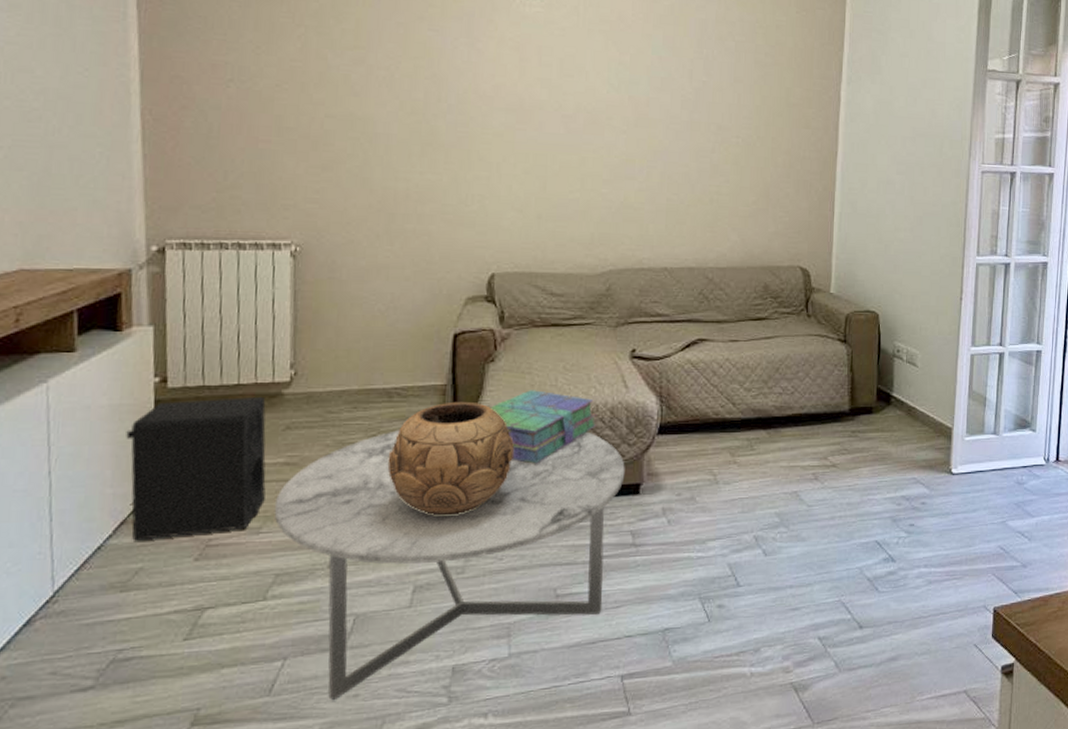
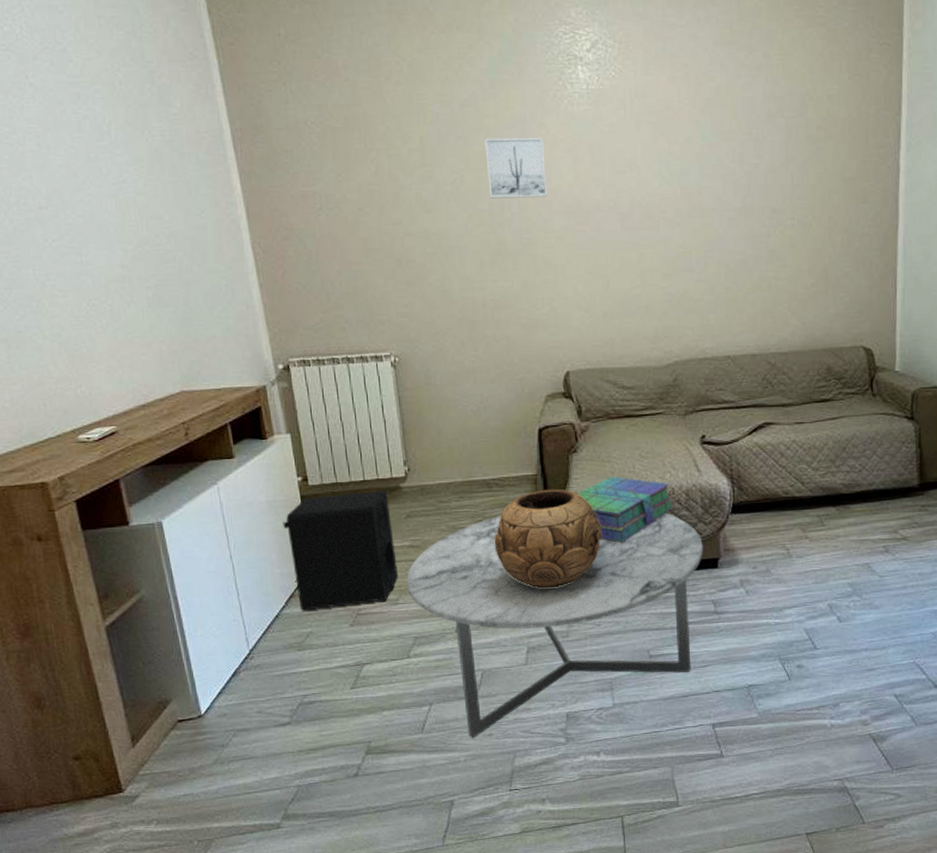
wall art: none [426,27,490,93] -> present [485,137,547,199]

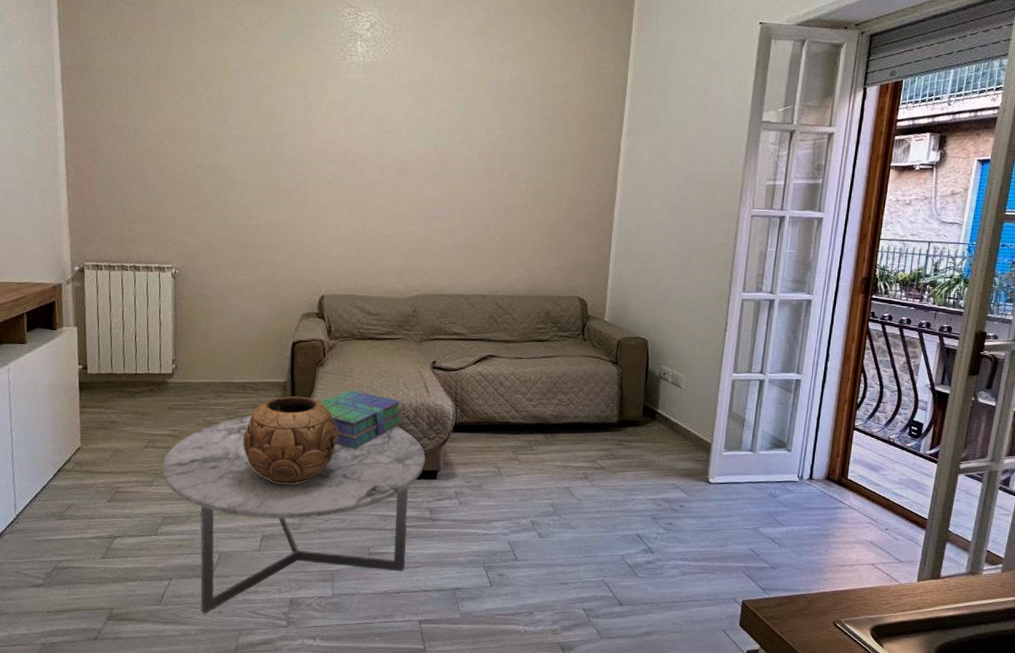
speaker: present [283,491,398,611] -> none [60,383,156,484]
wall art: present [485,137,547,199] -> none [272,93,322,147]

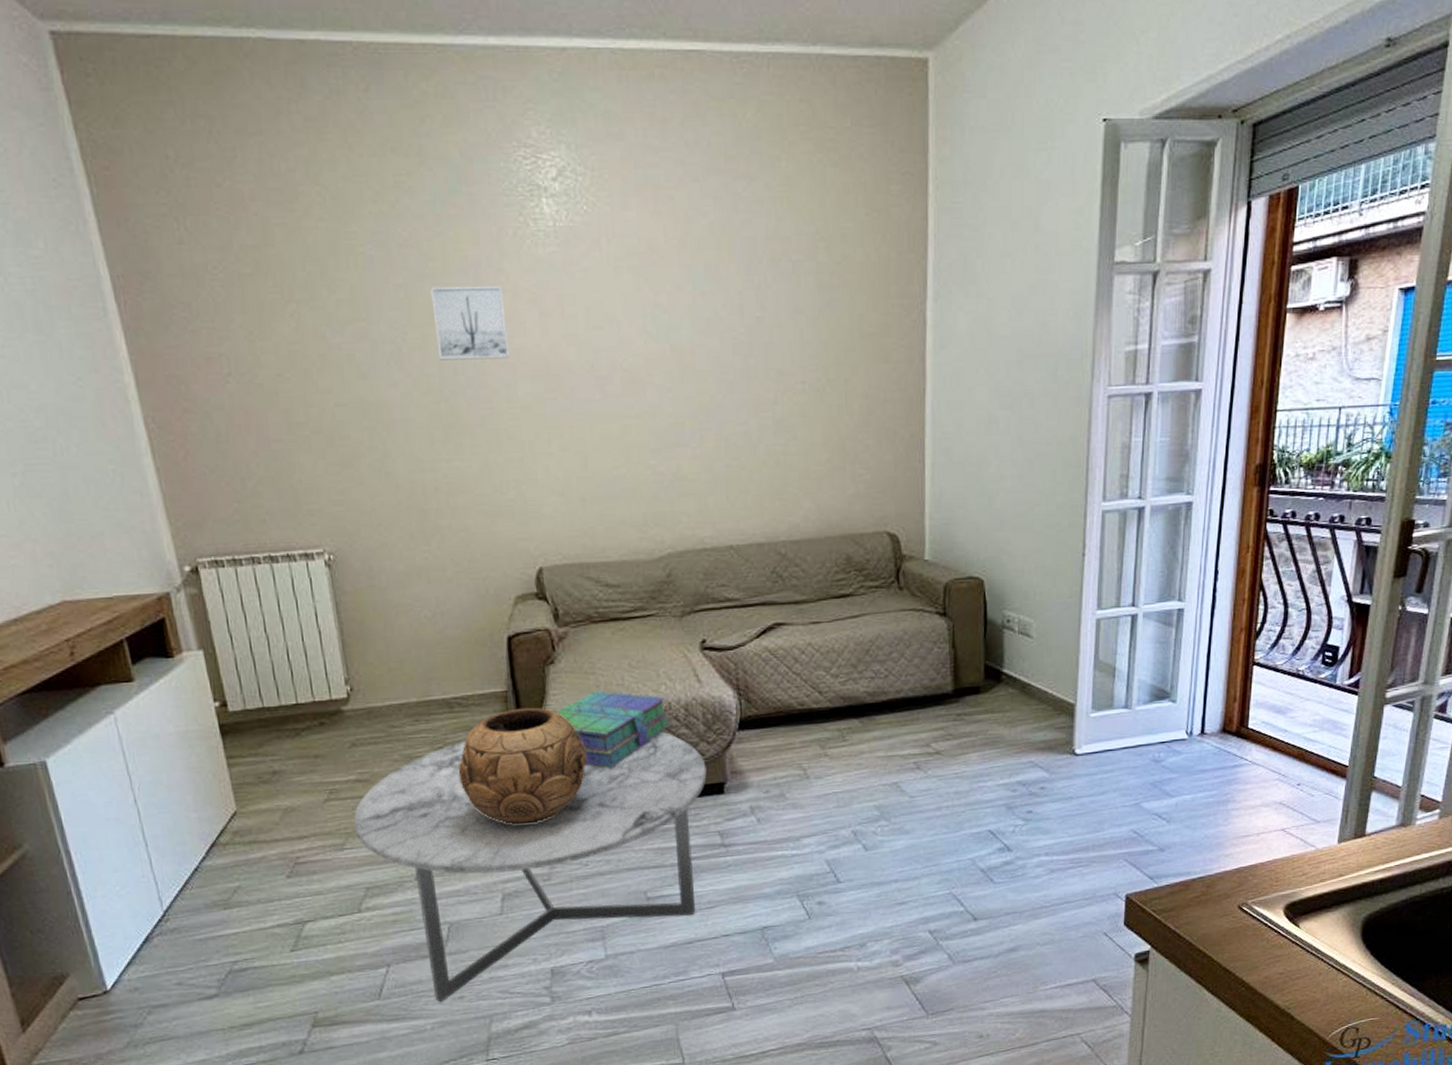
wall art: none [272,93,322,147] -> present [430,286,509,360]

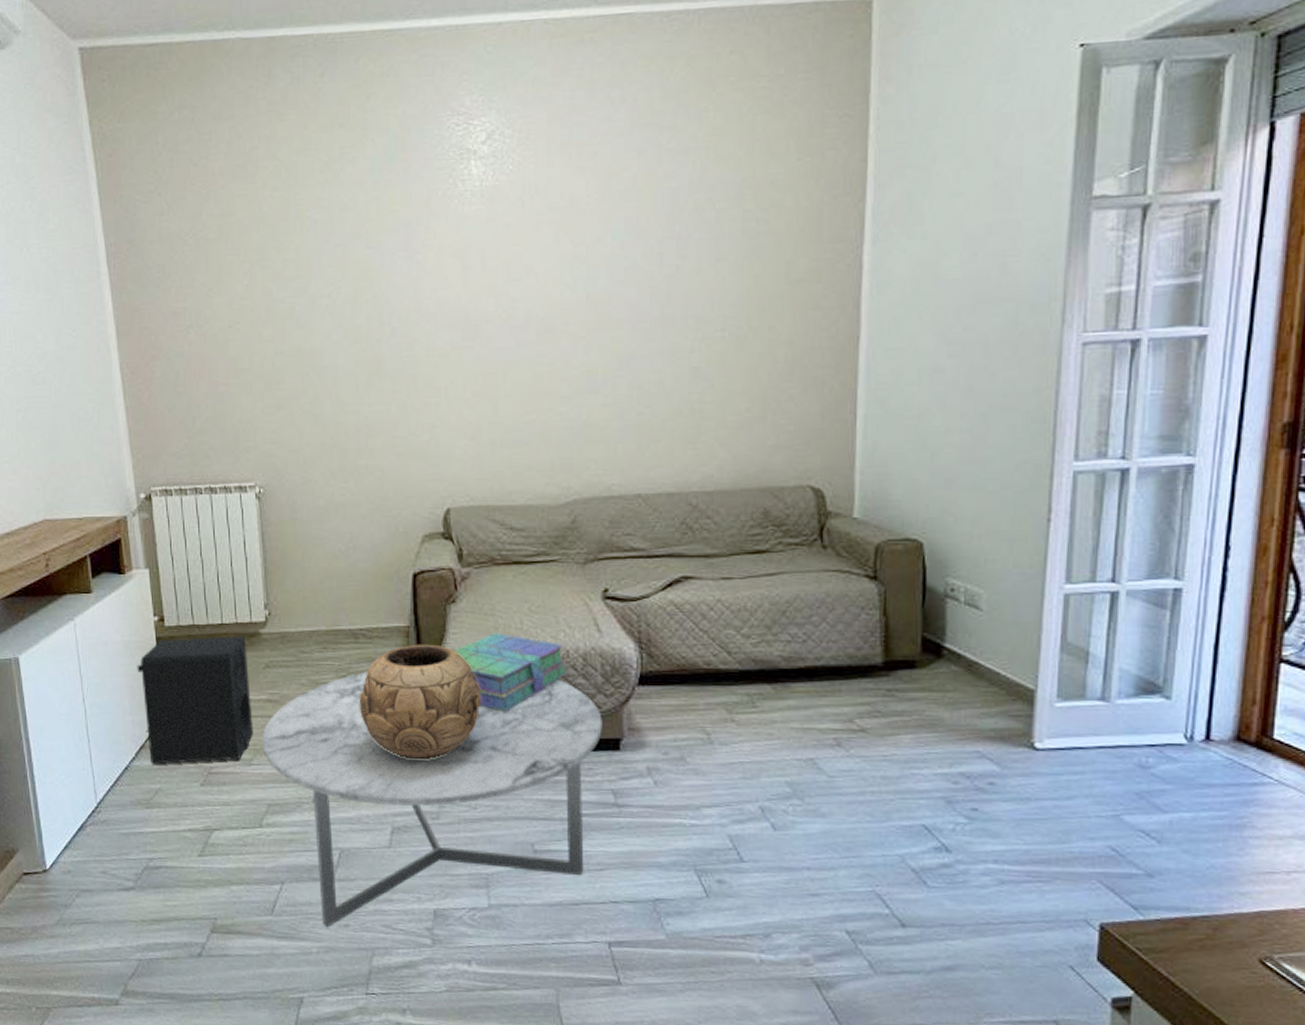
speaker: none [198,715,343,862] -> present [137,636,253,764]
wall art: present [430,286,509,360] -> none [365,243,431,312]

